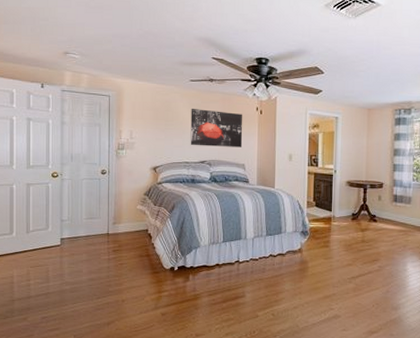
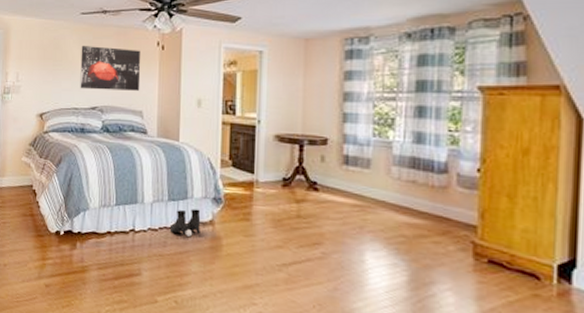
boots: none [267,241,292,263] -> present [169,208,201,237]

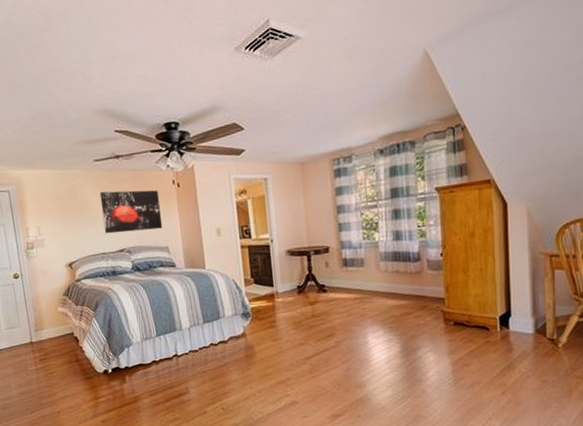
boots: present [169,208,201,237] -> none [208,326,235,351]

